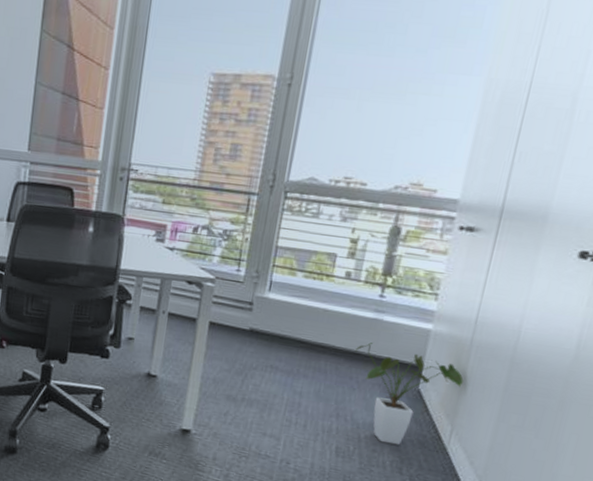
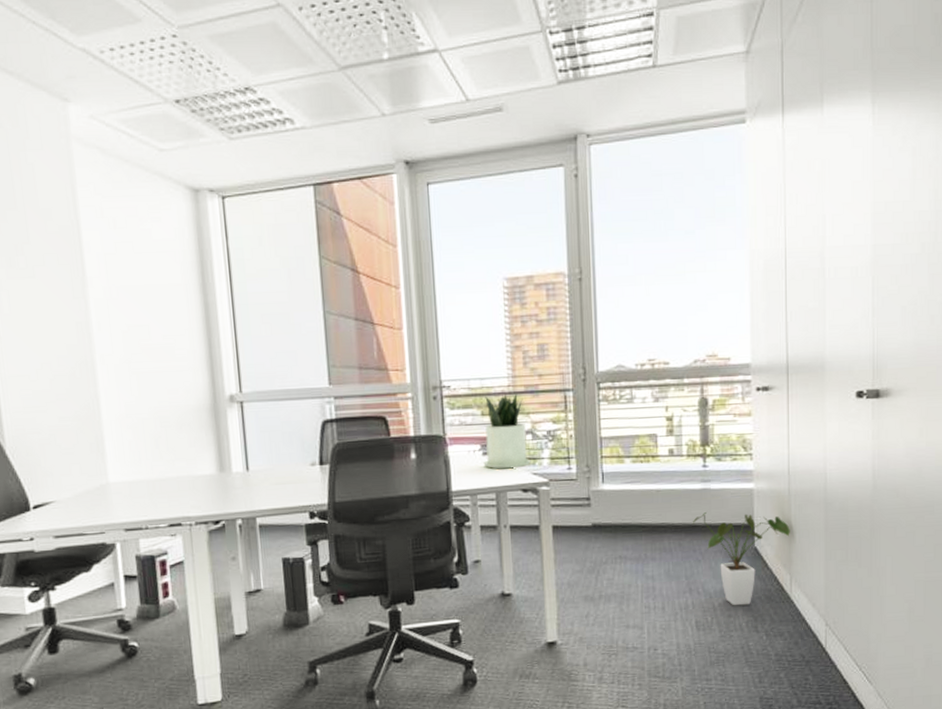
planter: none [155,185,206,260] -> present [483,394,531,469]

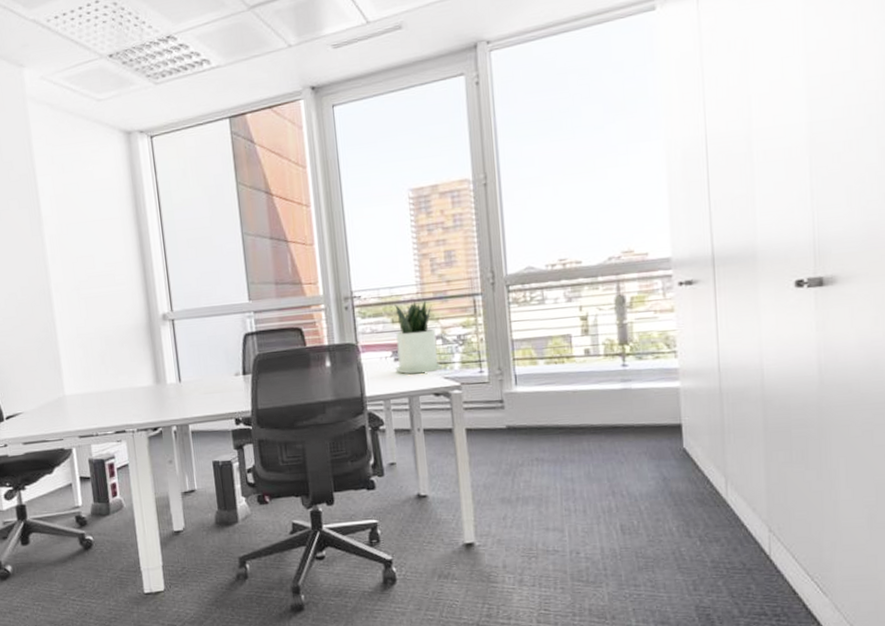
house plant: present [693,512,790,606] -> none [613,413,723,510]

